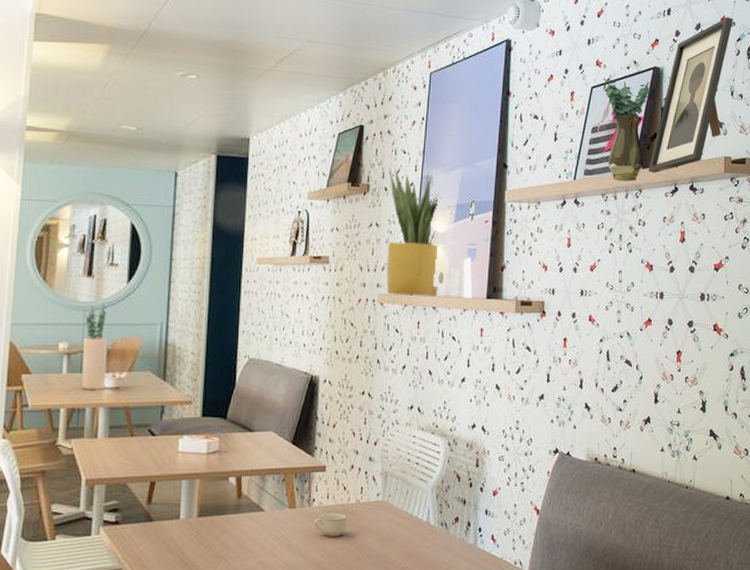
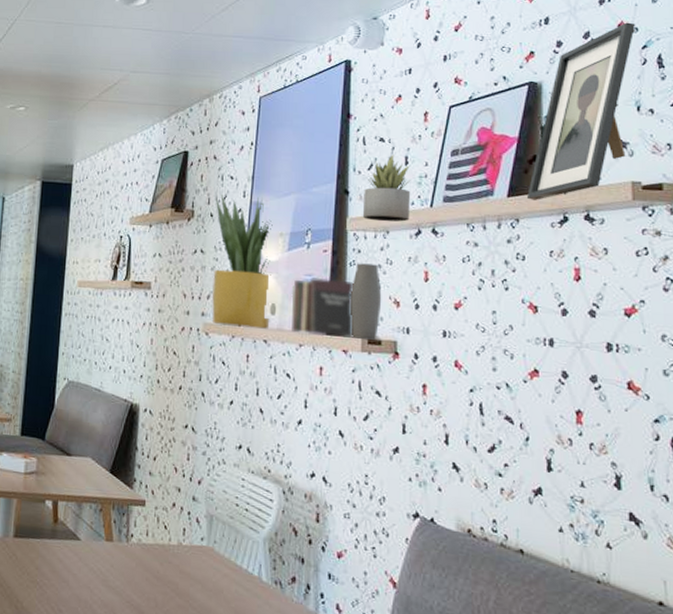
cup: present [313,512,347,537] -> none [131,551,167,579]
books: none [456,247,510,301] -> present [290,278,354,338]
vase: none [507,232,533,302] -> present [351,263,382,341]
succulent plant: none [519,131,559,194] -> present [363,154,411,222]
vase: present [603,77,650,182] -> none [465,95,525,210]

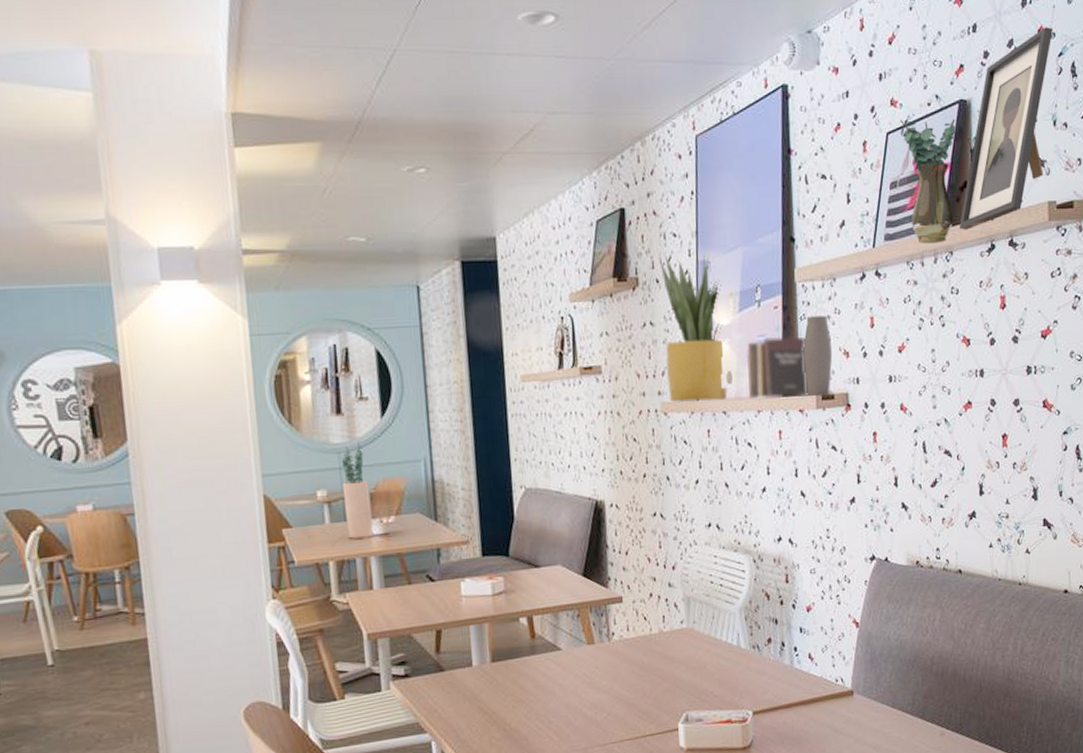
succulent plant: present [363,154,411,222] -> none [809,193,854,269]
vase: none [465,95,525,210] -> present [900,118,956,244]

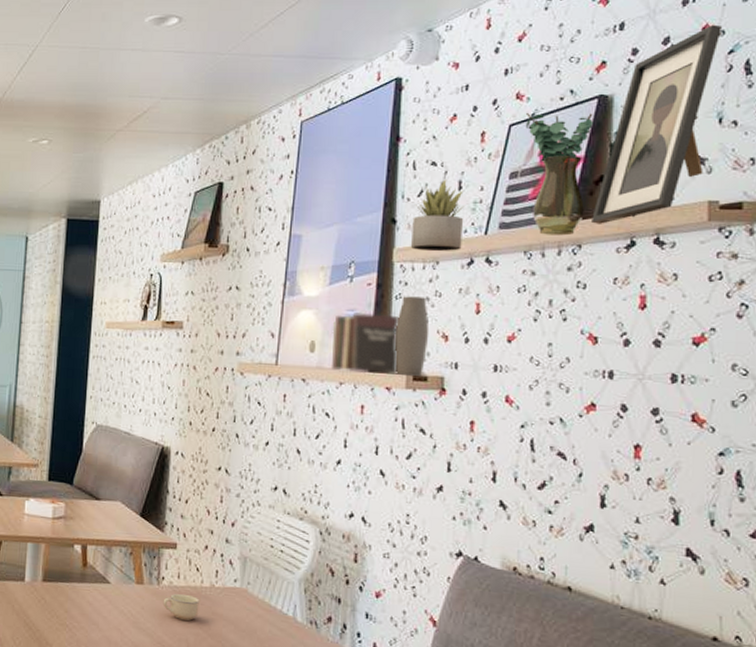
cup: none [615,645,651,671] -> present [163,593,200,621]
planter: present [659,255,728,402] -> none [247,228,313,367]
succulent plant: none [809,193,854,269] -> present [411,179,465,252]

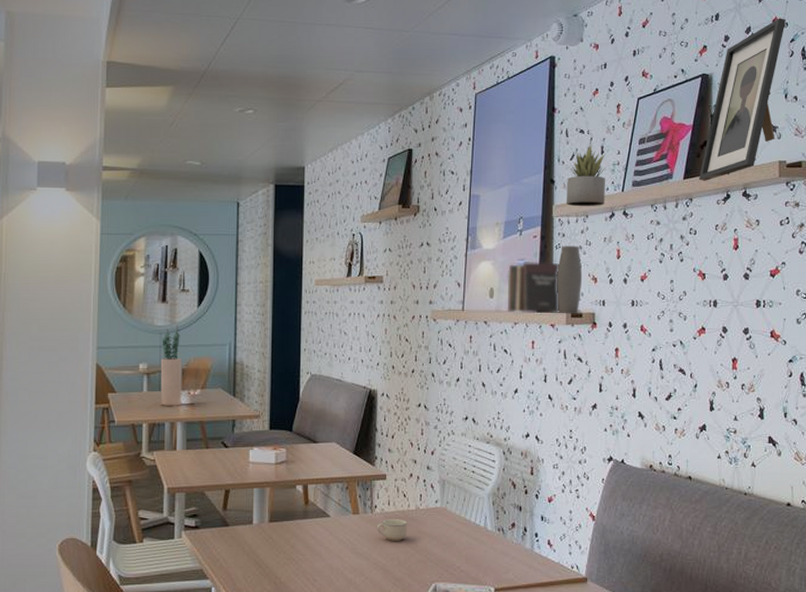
vase: present [526,112,593,236] -> none [650,88,698,191]

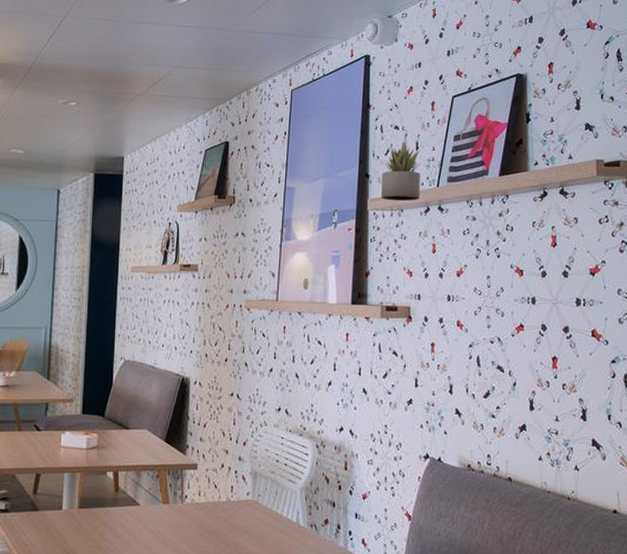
cup: present [376,518,407,541] -> none [186,509,218,533]
books: present [507,262,559,314] -> none [321,254,374,306]
vase: present [557,246,583,314] -> none [372,239,398,308]
picture frame: present [699,18,786,181] -> none [515,21,600,178]

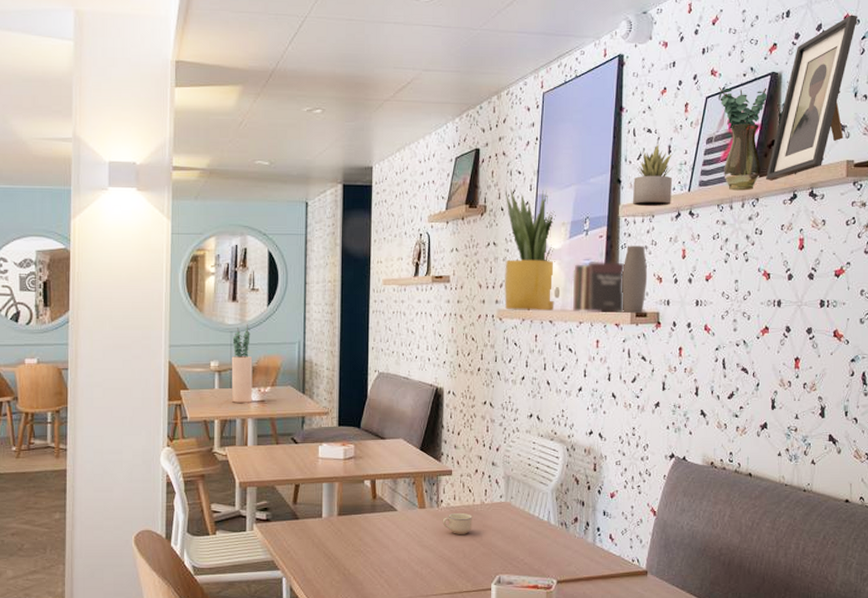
cup: none [186,509,218,533] -> present [442,512,472,534]
planter: none [252,181,304,302] -> present [504,189,556,311]
books: none [321,254,374,306] -> present [572,262,625,314]
vase: none [372,239,398,308] -> present [622,246,648,314]
vase: none [465,86,513,188] -> present [719,86,767,191]
picture frame: none [515,21,600,178] -> present [766,14,857,181]

